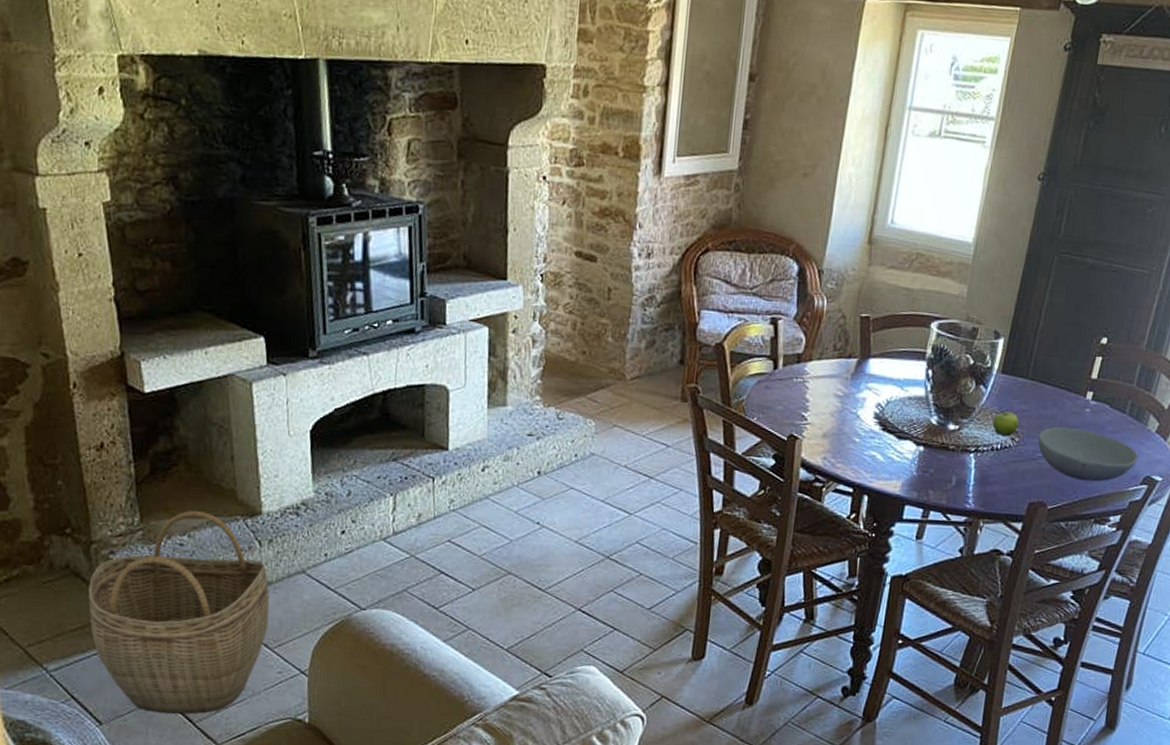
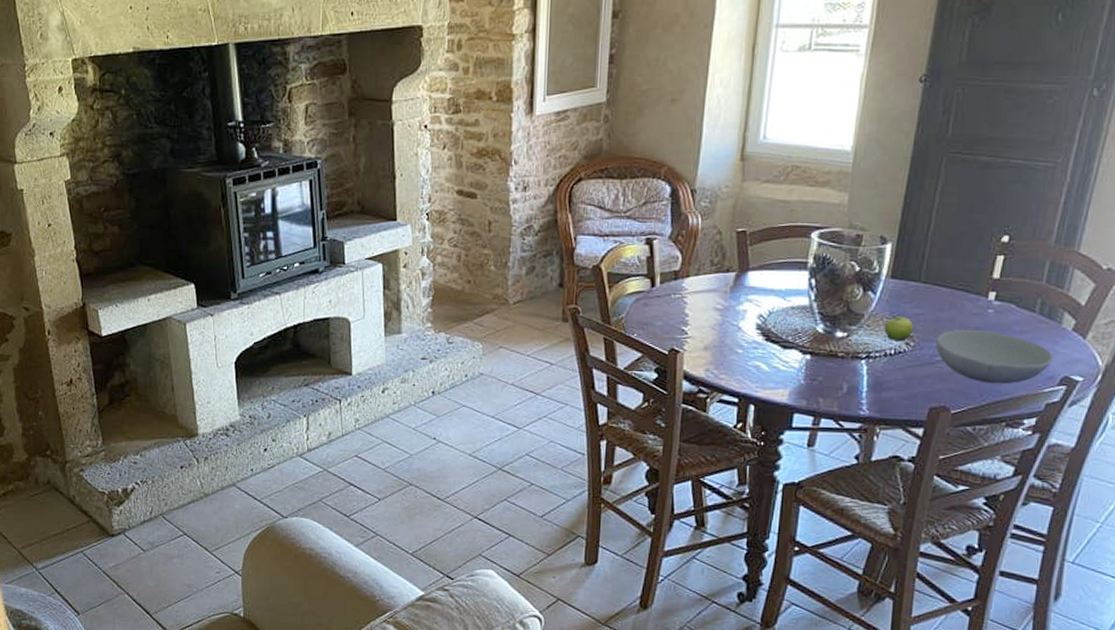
woven basket: present [88,511,270,714] -> none [65,434,208,607]

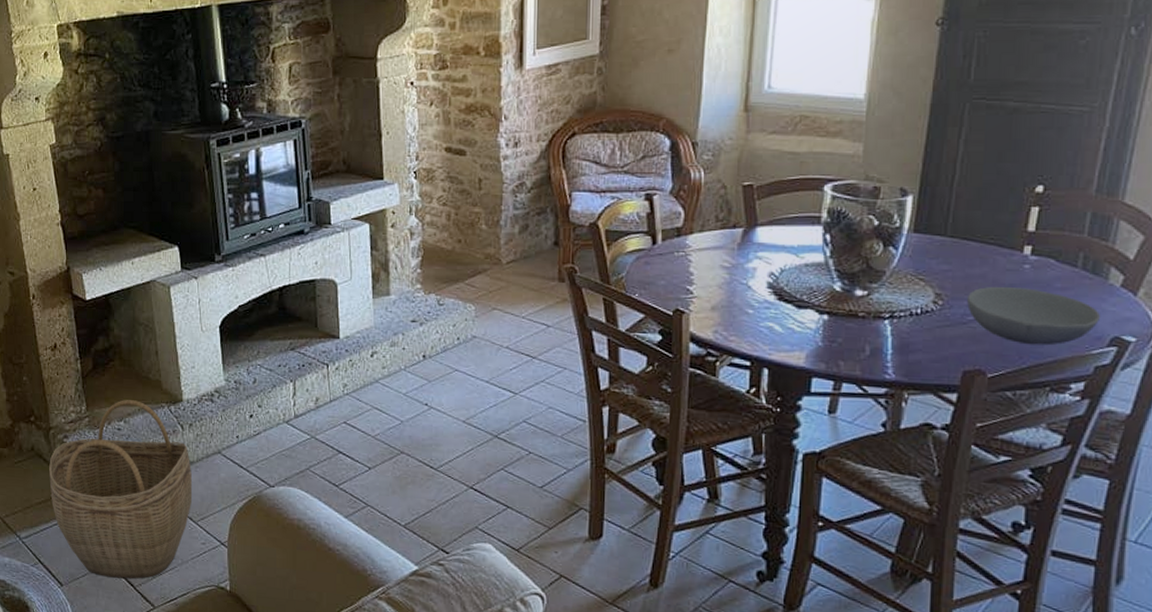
woven basket: none [65,434,208,607] -> present [49,400,193,579]
fruit: present [884,317,914,342] -> none [908,273,941,300]

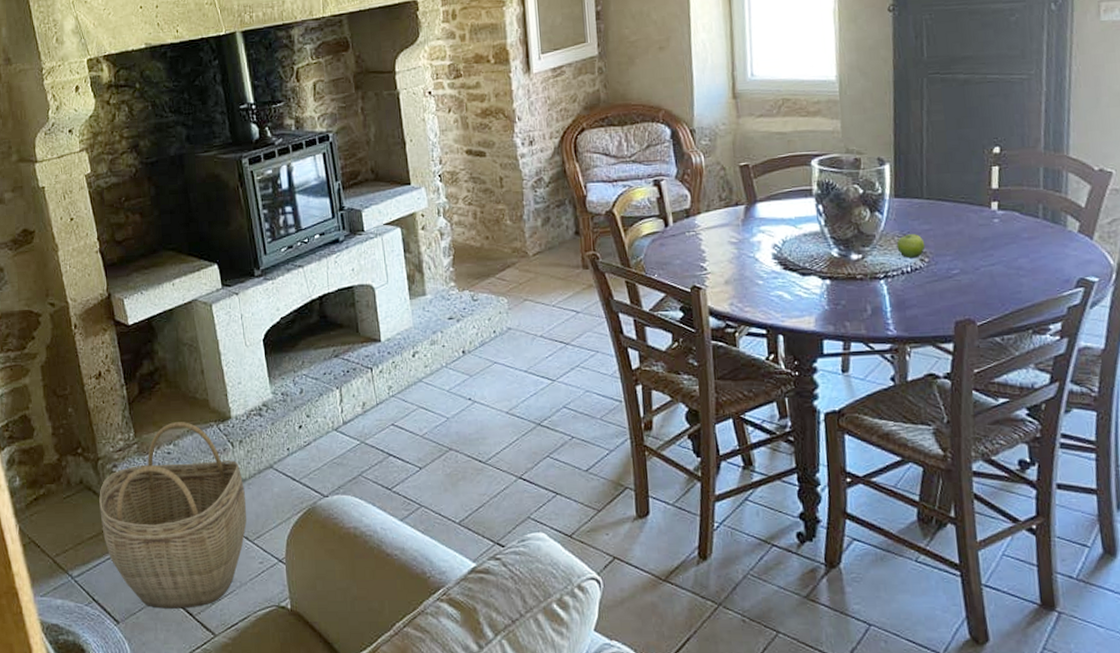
fruit: none [908,273,941,300] -> present [896,234,926,259]
bowl: present [967,286,1101,346] -> none [949,240,1066,292]

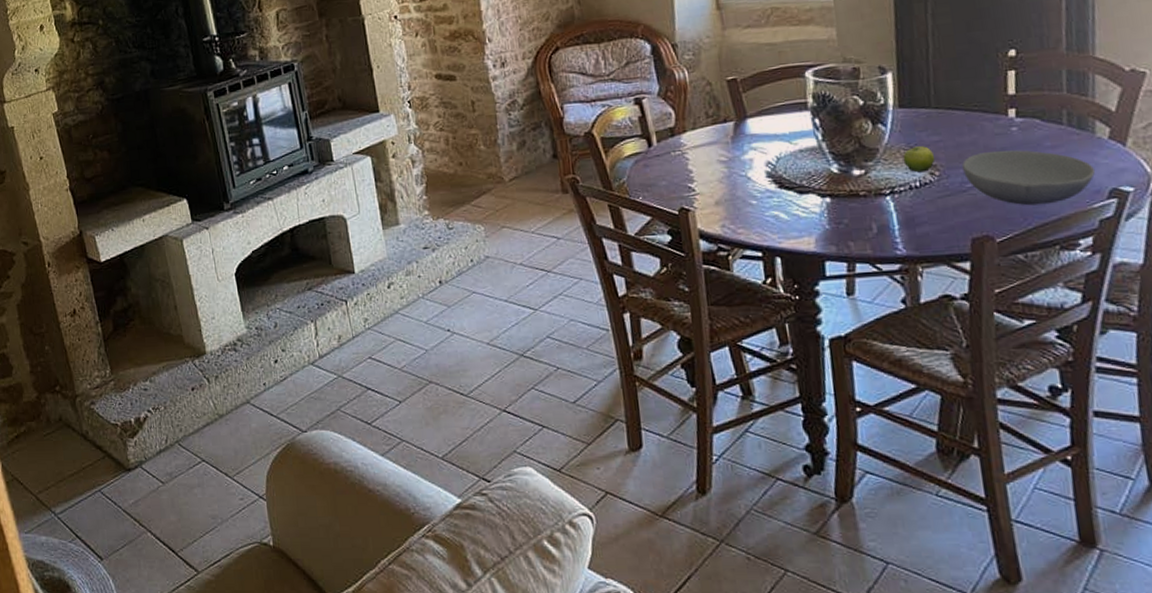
woven basket: present [99,422,247,609] -> none [78,358,226,545]
bowl: none [949,240,1066,292] -> present [962,150,1096,206]

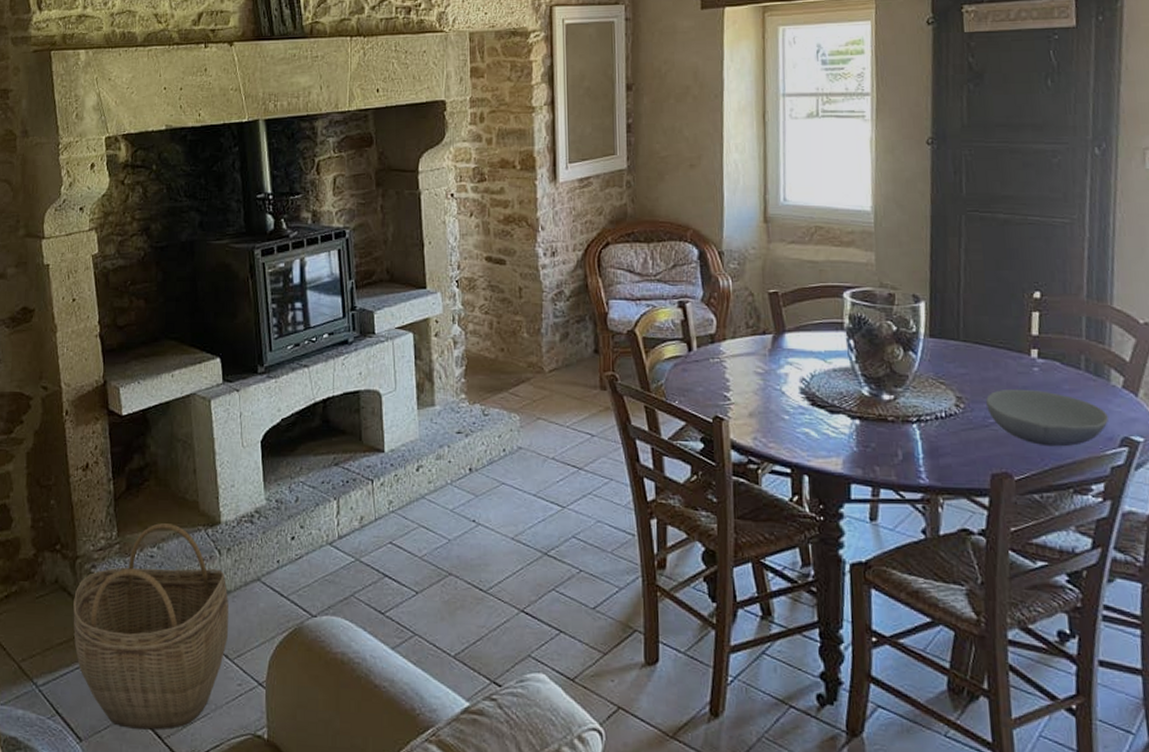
woven basket: none [78,358,226,545] -> present [73,523,229,730]
fruit: present [902,146,936,173] -> none [930,377,961,403]

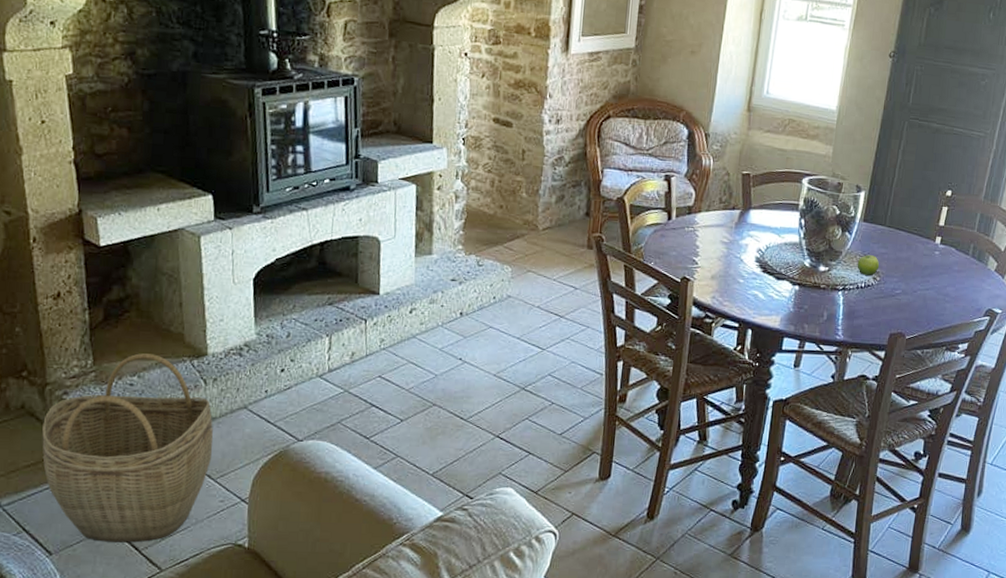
fruit: none [930,377,961,403] -> present [857,255,880,276]
bowl: present [986,388,1110,447] -> none [896,267,981,315]

